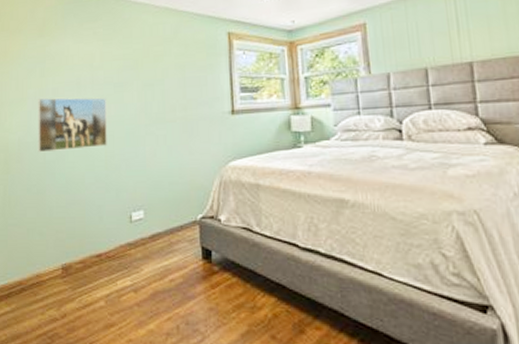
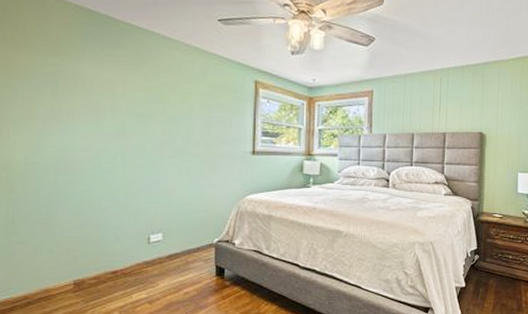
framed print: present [38,97,107,153] -> none [48,118,128,174]

